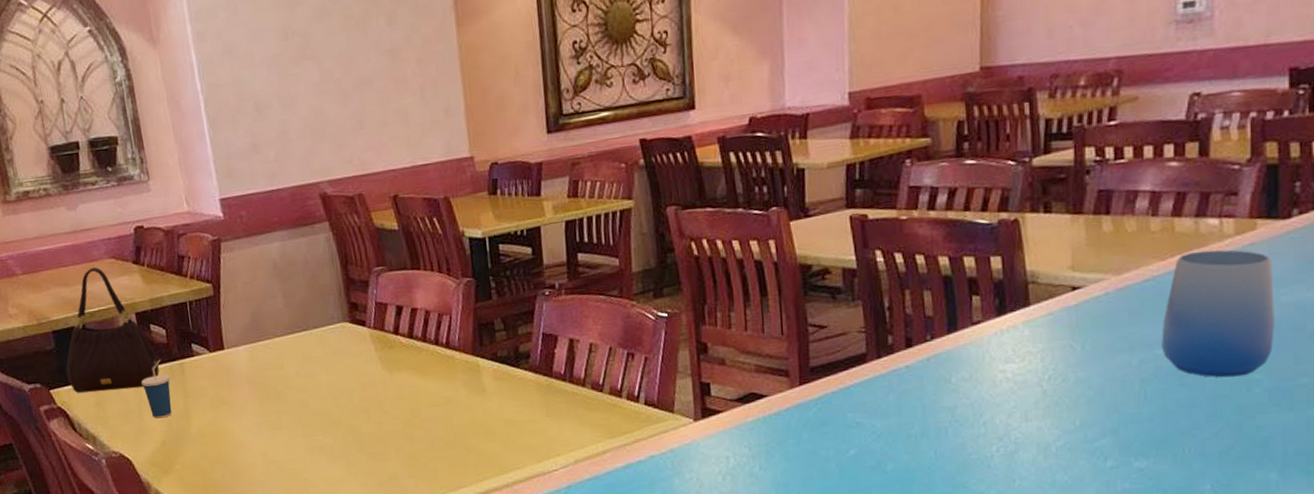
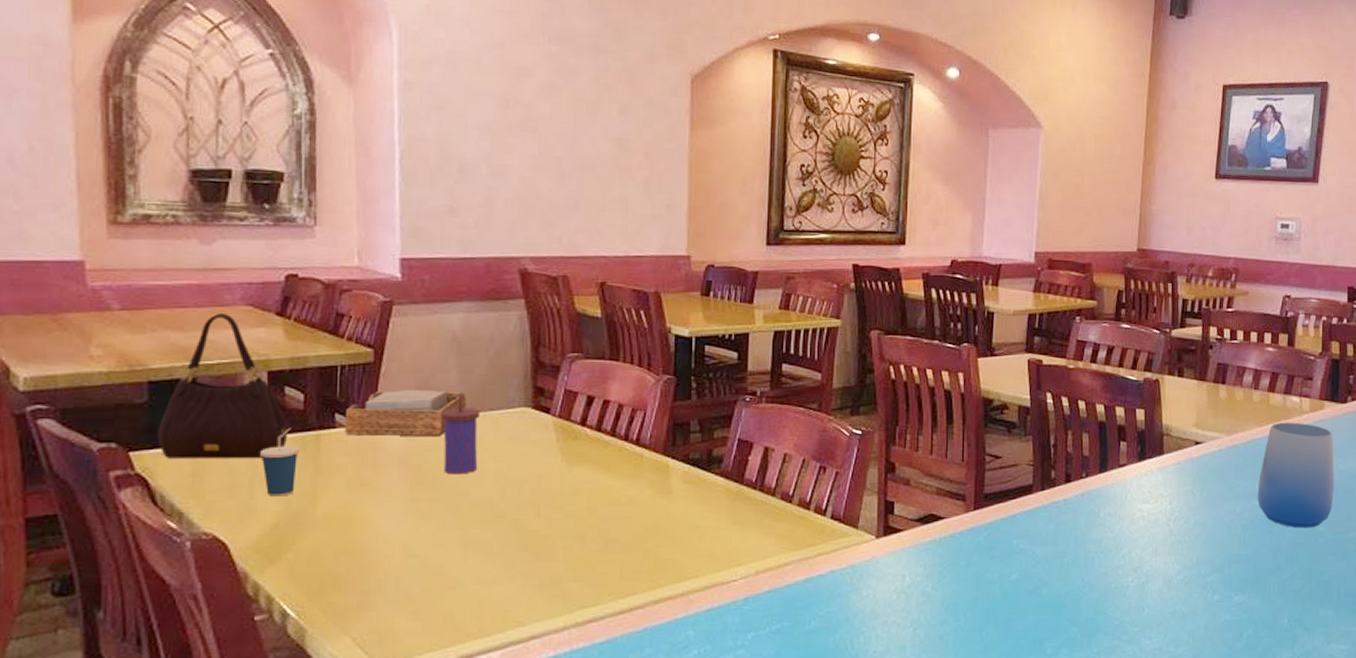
napkin holder: none [199,314,294,362] -> present [344,389,466,437]
beverage cup: none [274,314,312,389] -> present [440,392,479,475]

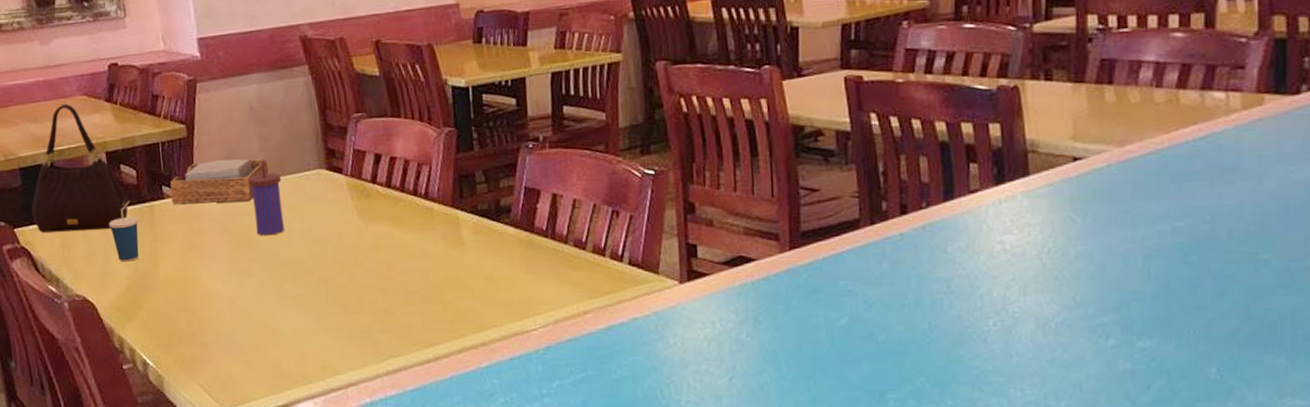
cup: present [1257,422,1335,528] -> none [1165,124,1283,257]

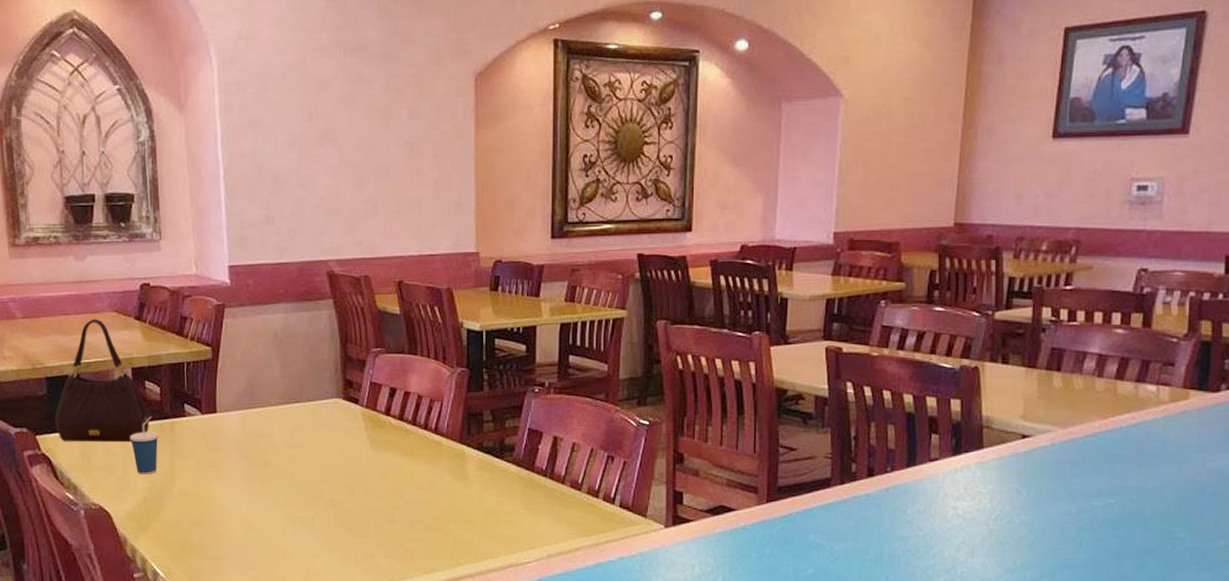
napkin holder: present [170,158,269,205] -> none [192,382,288,425]
beverage cup: present [247,159,285,236] -> none [267,385,300,458]

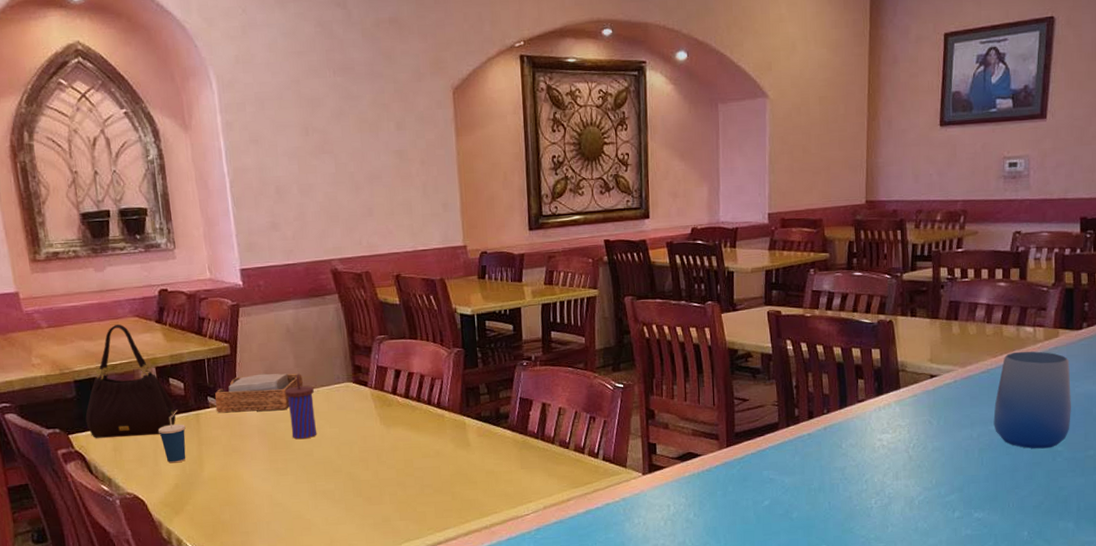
napkin holder: none [192,382,288,425] -> present [214,373,303,413]
beverage cup: none [267,385,300,458] -> present [284,374,317,440]
cup: none [1098,413,1201,534] -> present [993,351,1071,449]

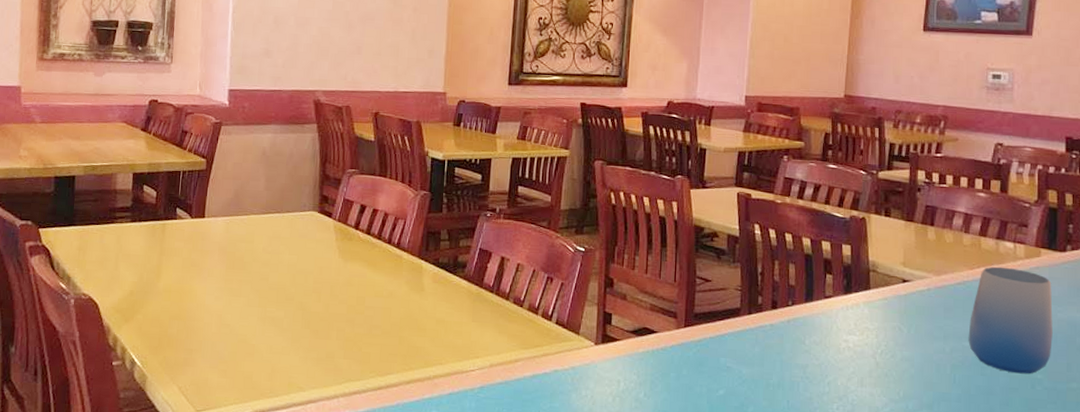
handbag: present [85,324,176,438] -> none [58,127,144,239]
cup: present [158,409,186,463] -> none [124,217,151,270]
napkin holder: present [214,373,303,413] -> none [182,192,270,231]
beverage cup: present [284,374,317,440] -> none [250,196,279,263]

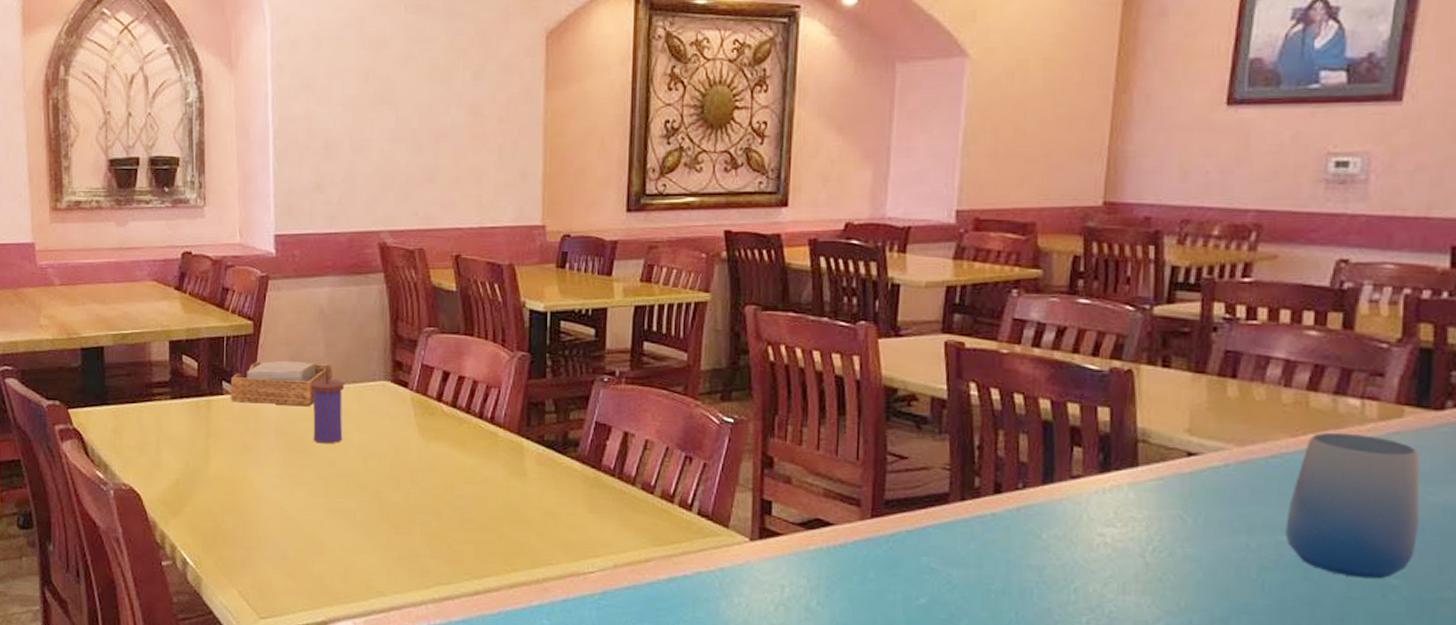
napkin holder: none [182,192,270,231] -> present [230,360,332,407]
beverage cup: none [250,196,279,263] -> present [310,364,344,444]

